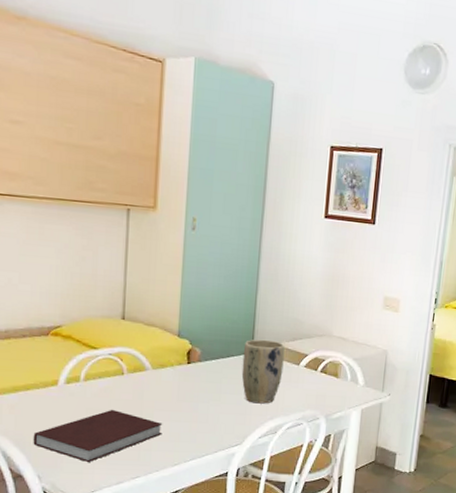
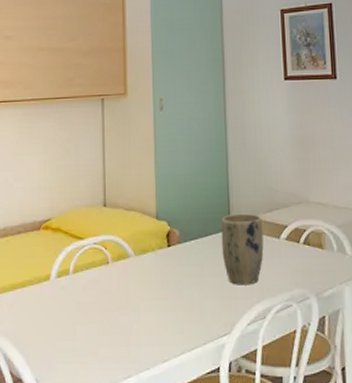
notebook: present [33,409,163,462] -> none [30,301,150,361]

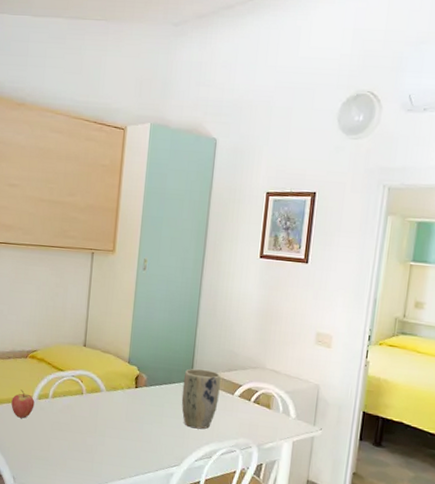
fruit: none [26,269,54,304] -> present [11,389,35,418]

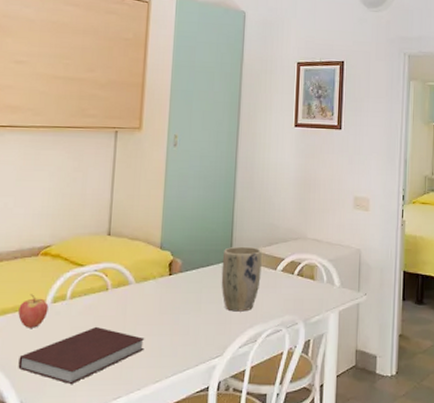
notebook: none [11,424,113,469] -> present [18,326,145,384]

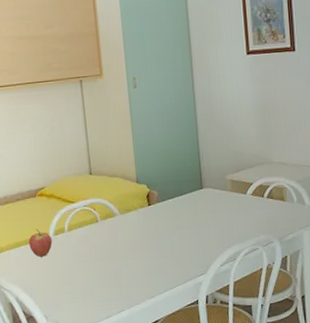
notebook: present [18,326,145,384] -> none [36,253,137,301]
plant pot: present [221,246,262,312] -> none [194,174,233,235]

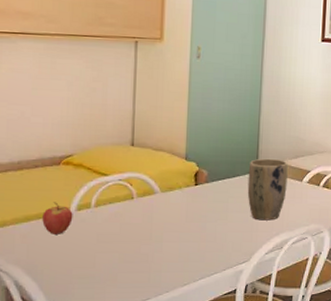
plant pot: none [194,174,233,235] -> present [247,158,288,221]

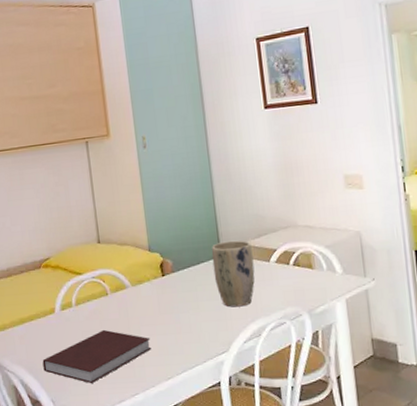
fruit: present [42,202,73,234] -> none [33,303,59,335]
notebook: none [45,233,172,287] -> present [42,329,152,383]

